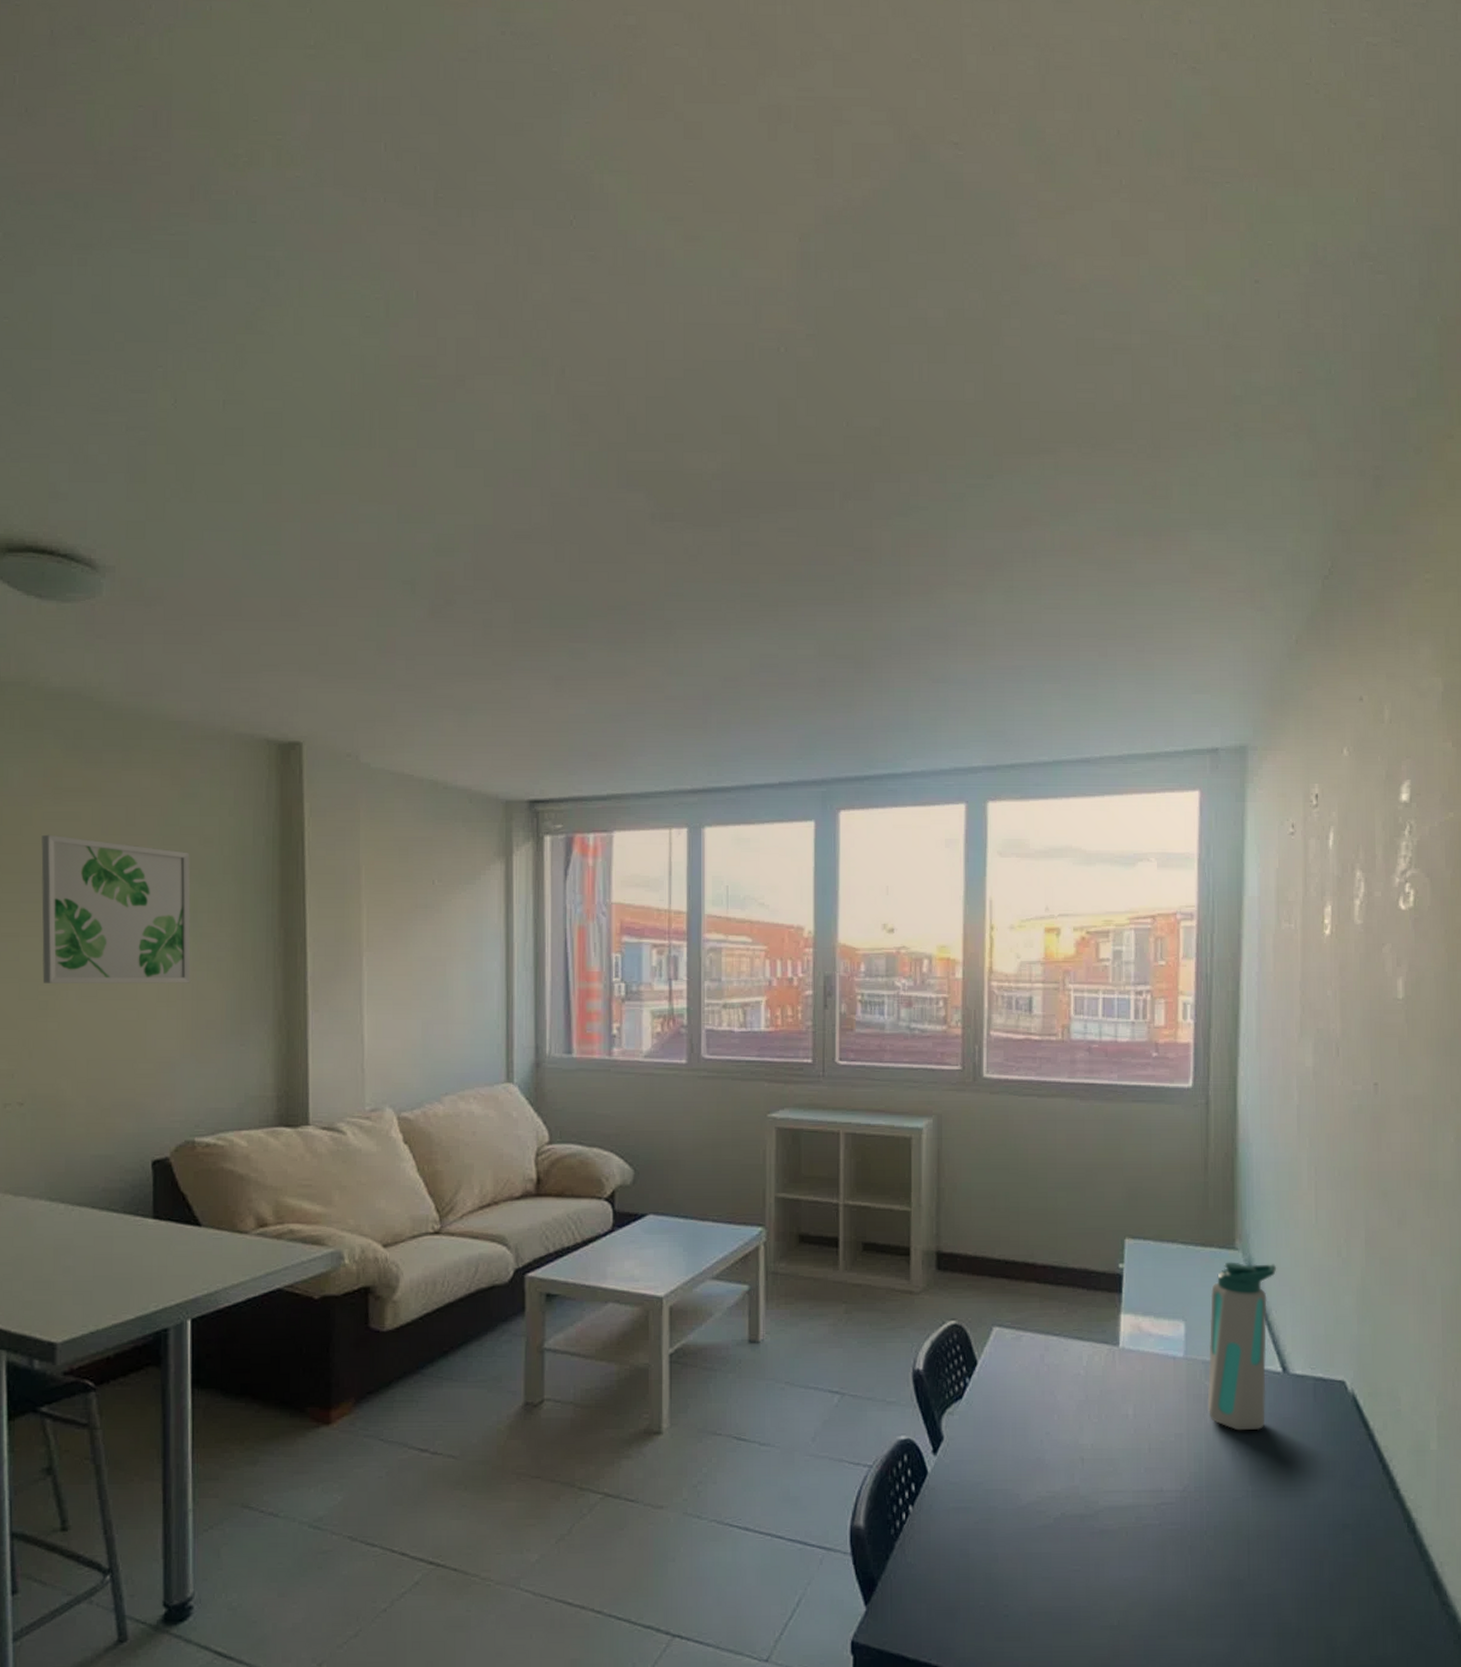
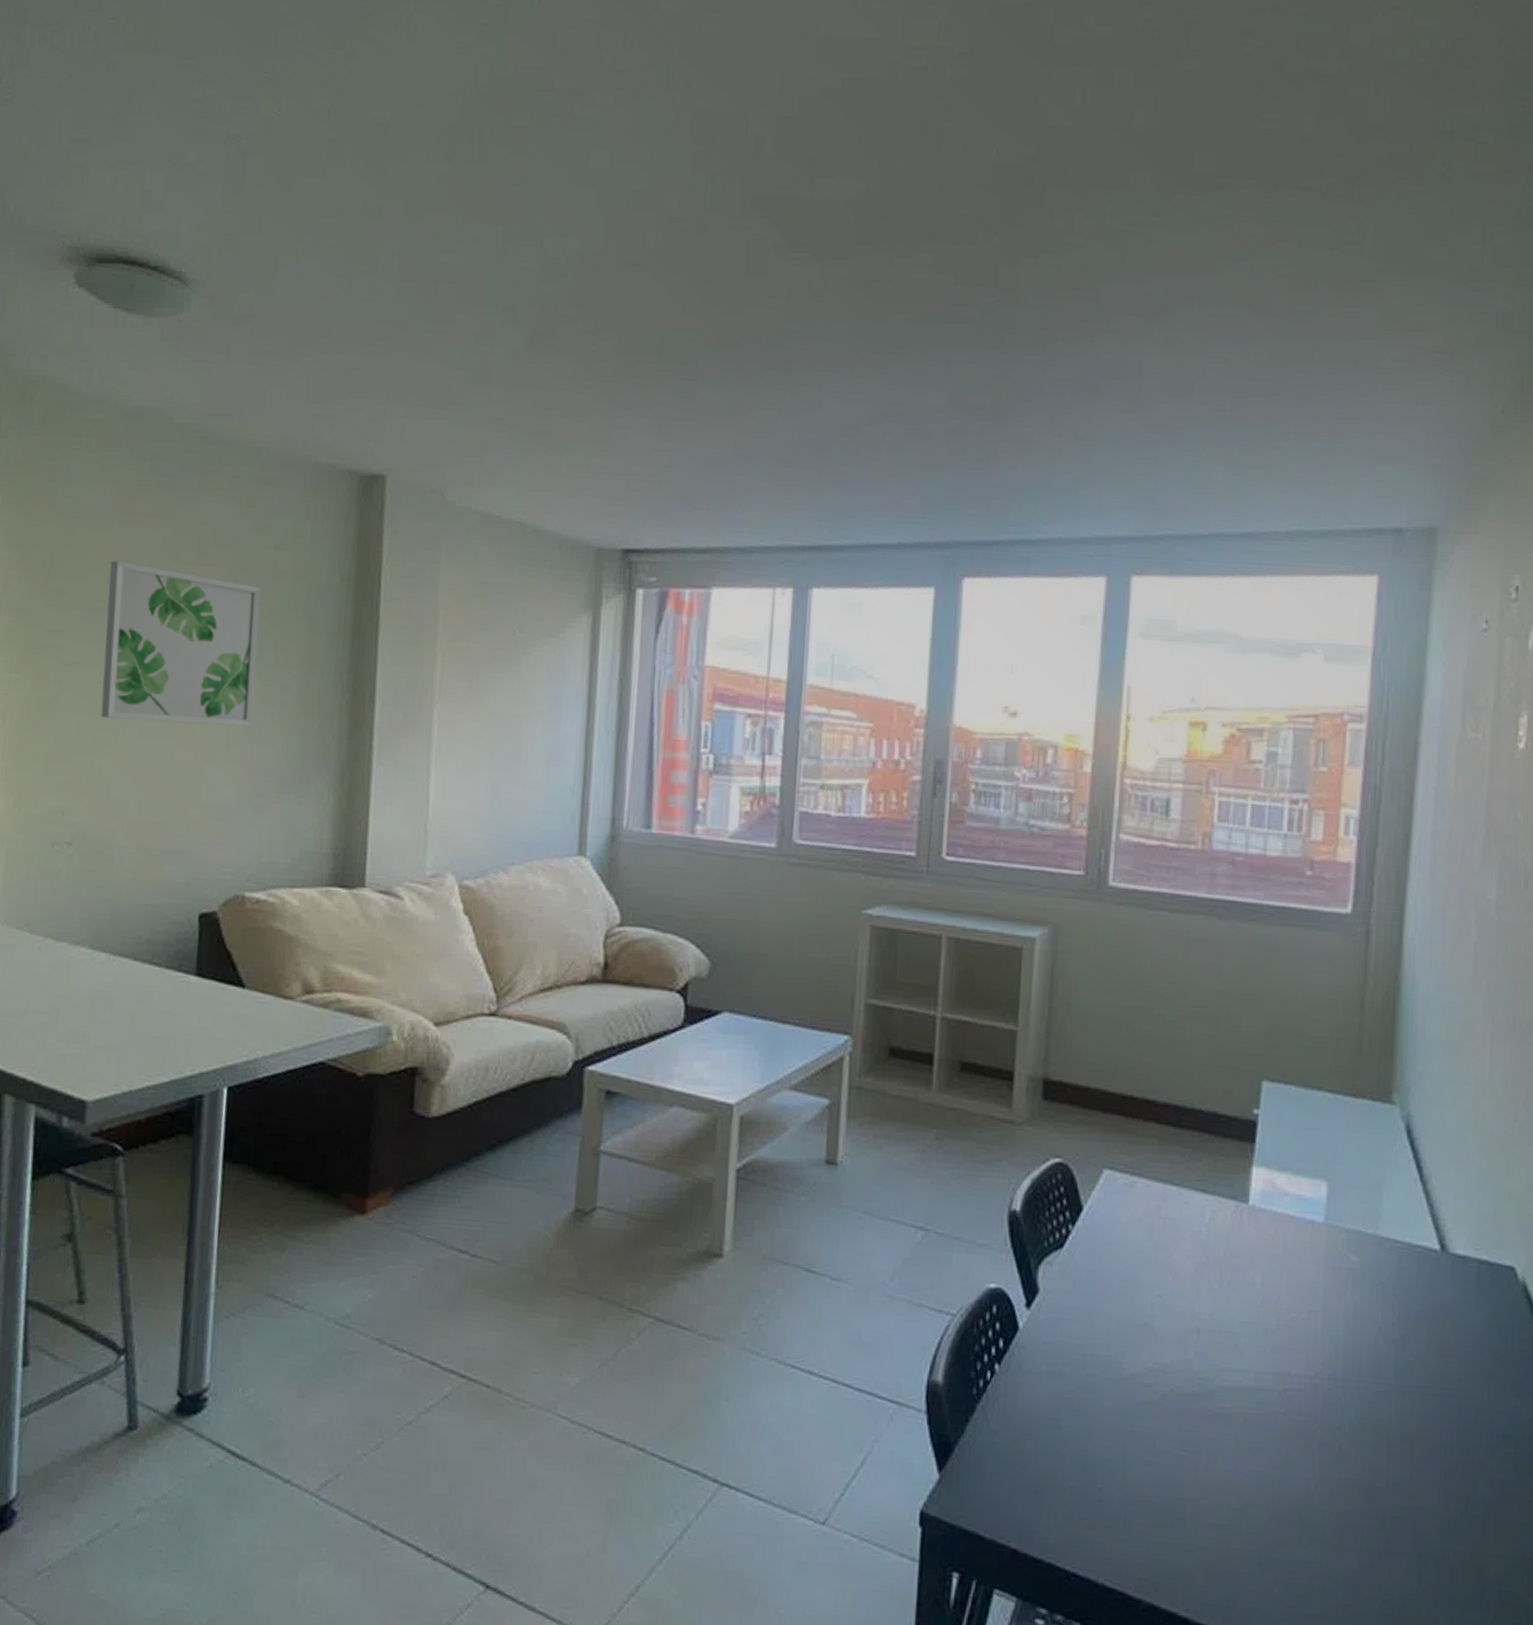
water bottle: present [1207,1262,1277,1431] -> none [1349,1117,1441,1315]

